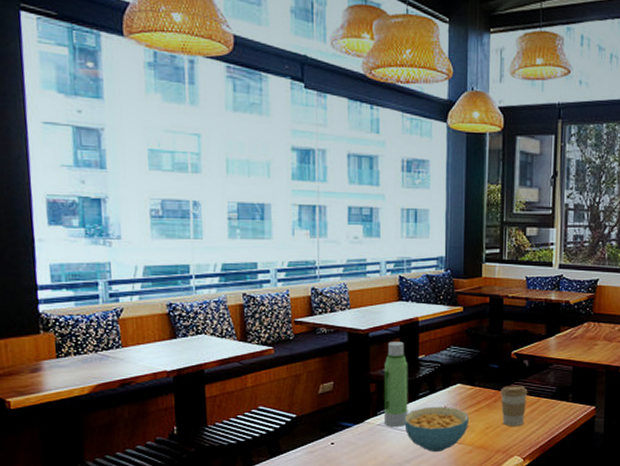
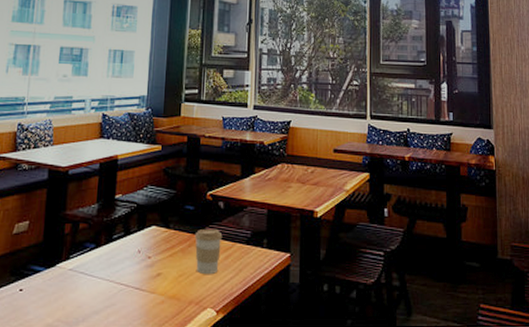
water bottle: present [383,341,408,427] -> none [75,180,105,272]
cereal bowl: present [404,406,470,452] -> none [96,250,163,301]

